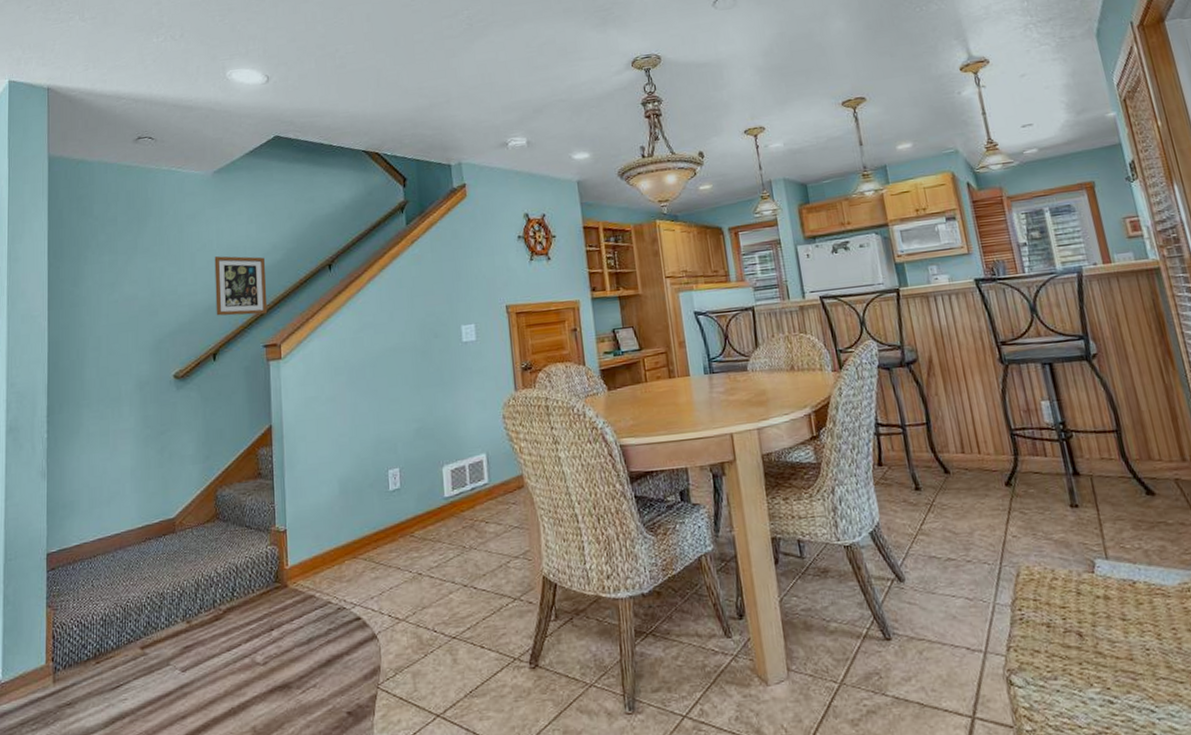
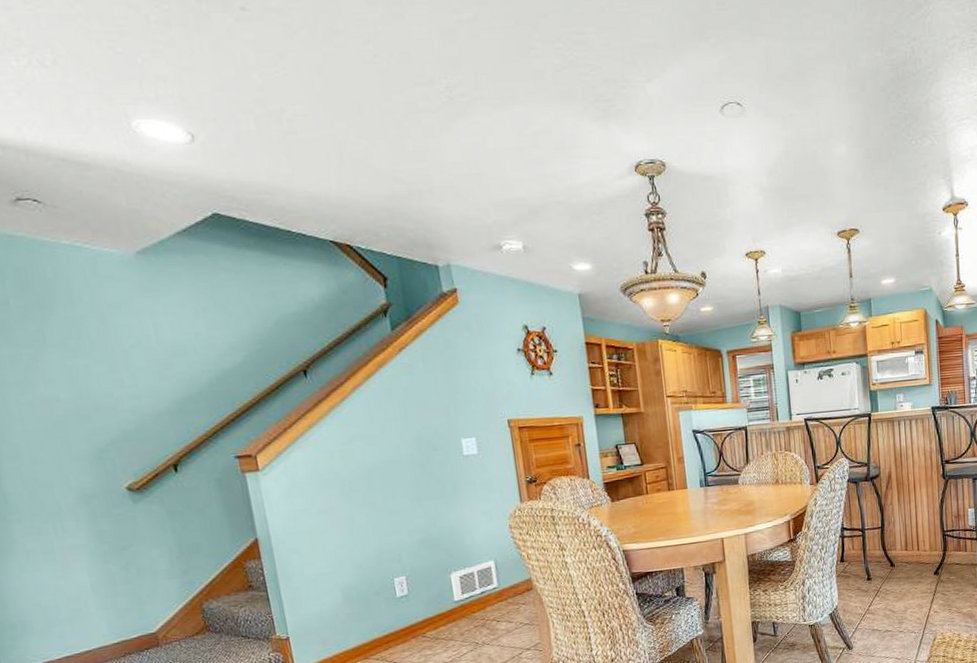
picture frame: present [214,256,268,316] -> none [155,355,235,424]

